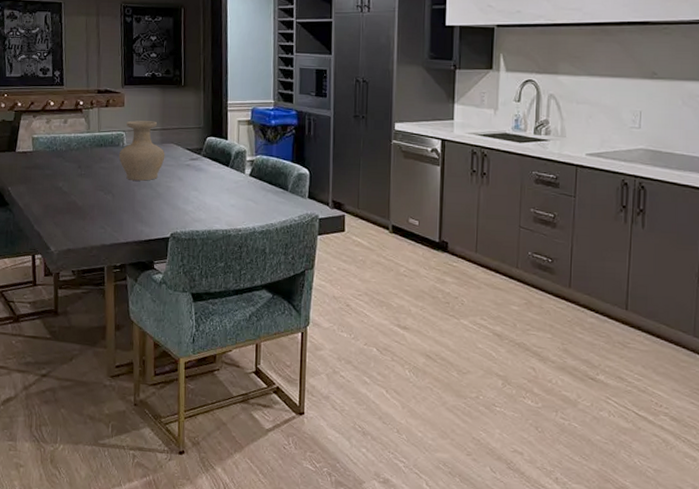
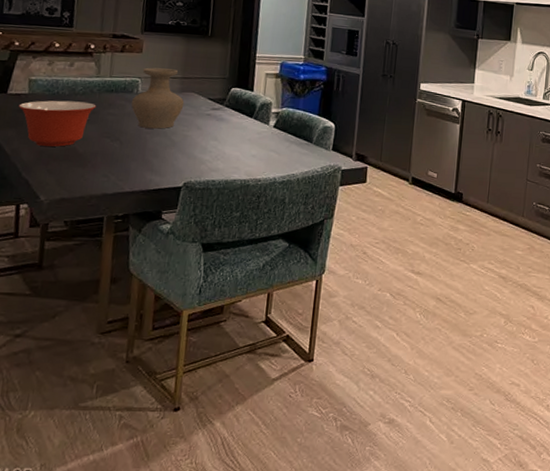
mixing bowl: none [26,156,90,201] -> present [18,100,97,147]

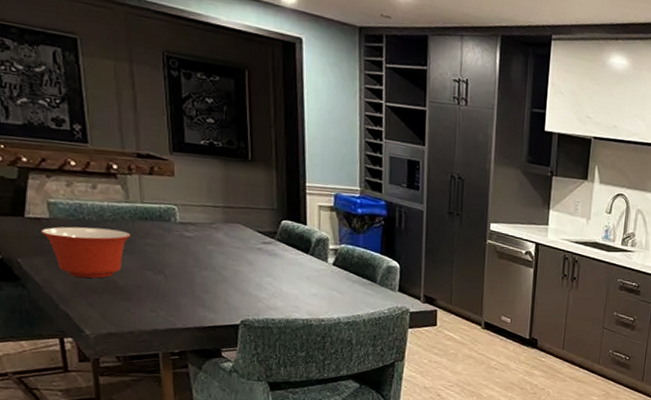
vase: present [131,67,185,129] -> none [170,193,231,263]

